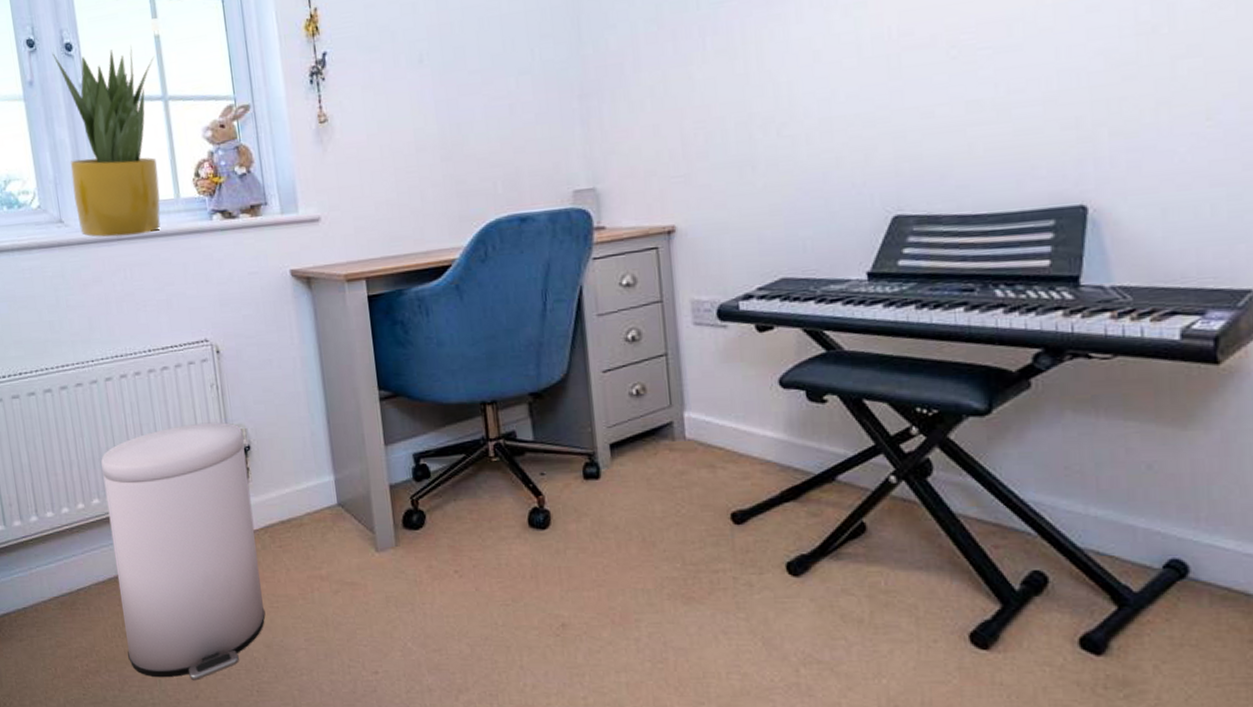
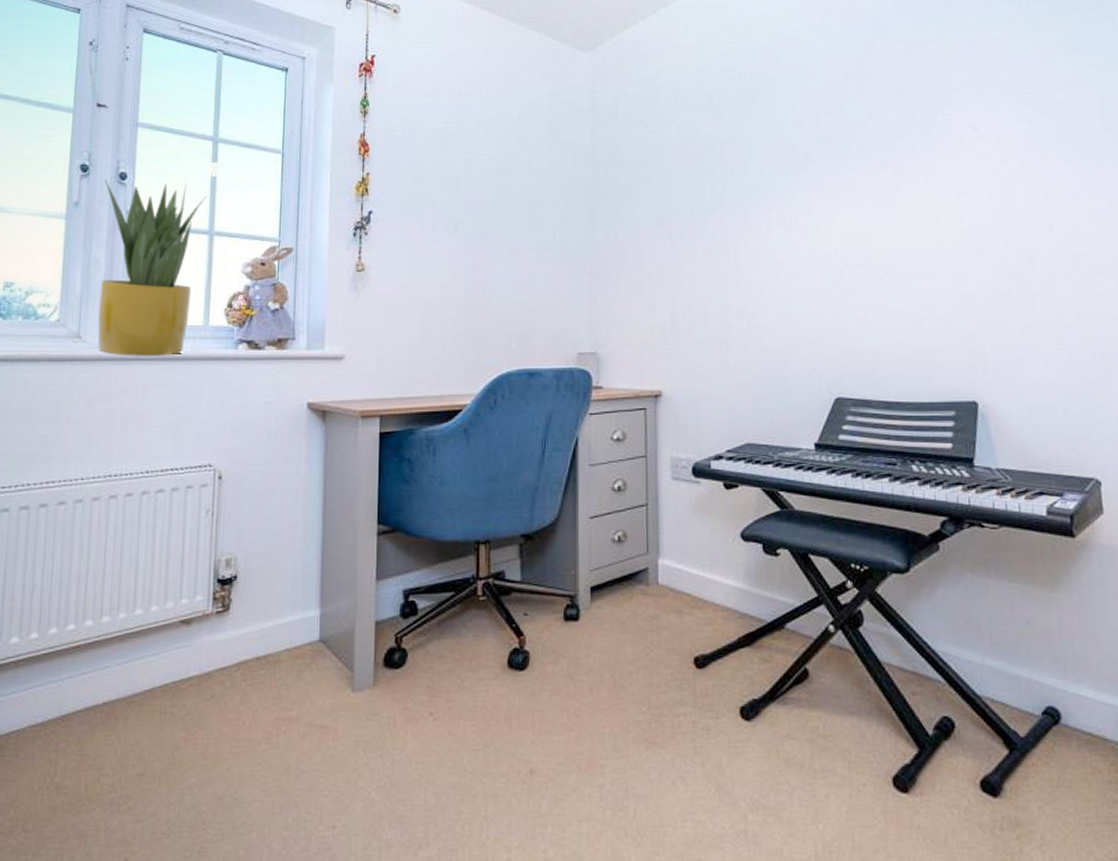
pedal bin: present [101,422,266,681] -> none [53,549,231,841]

